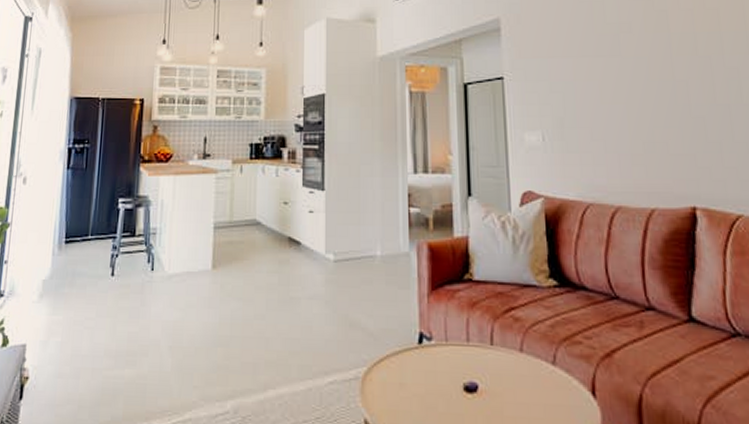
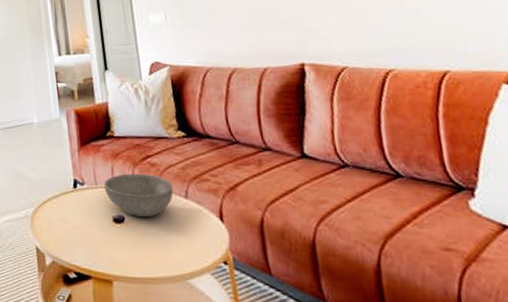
bowl: none [455,328,539,387] -> present [103,173,174,218]

